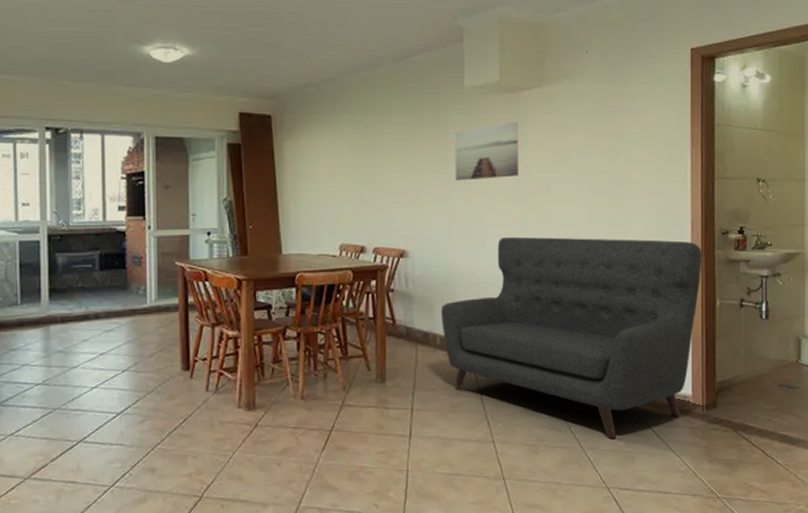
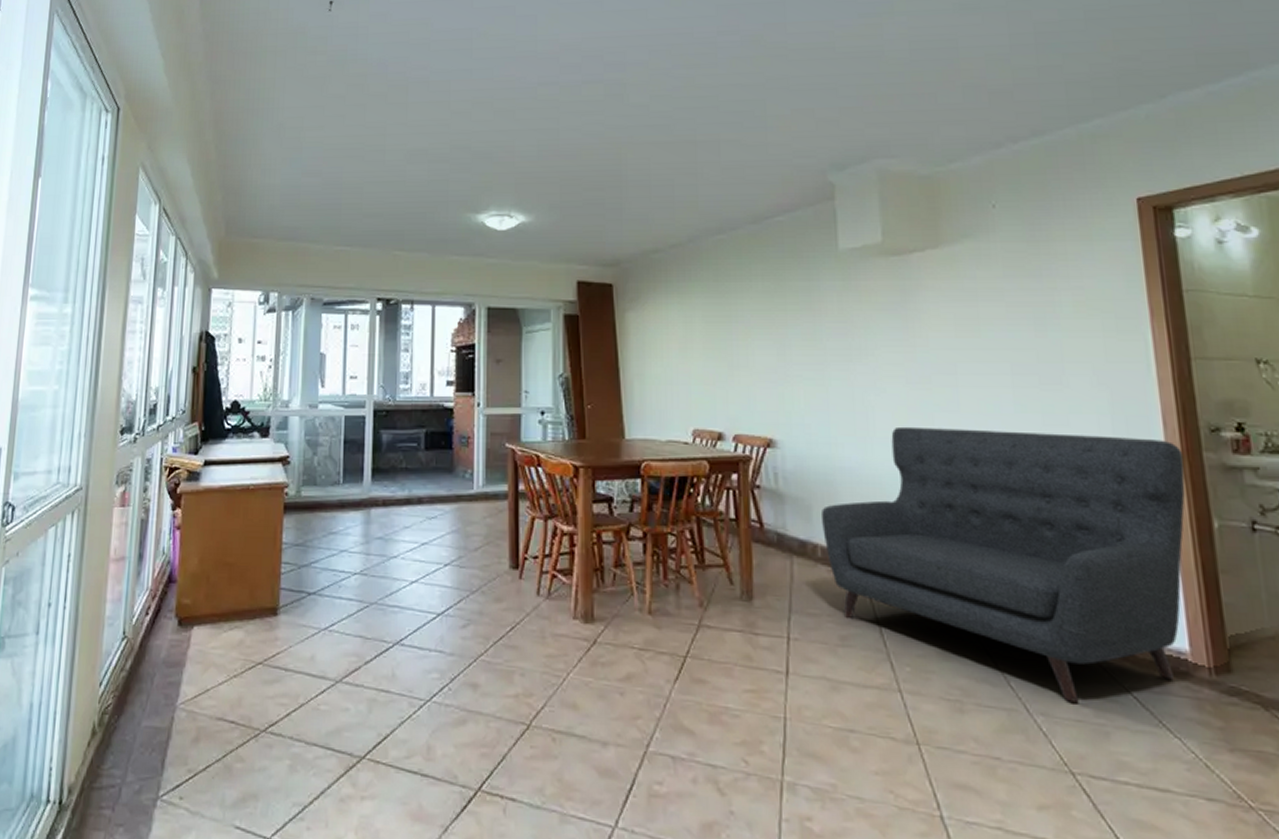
wall art: present [455,122,518,181] -> none [829,288,913,358]

